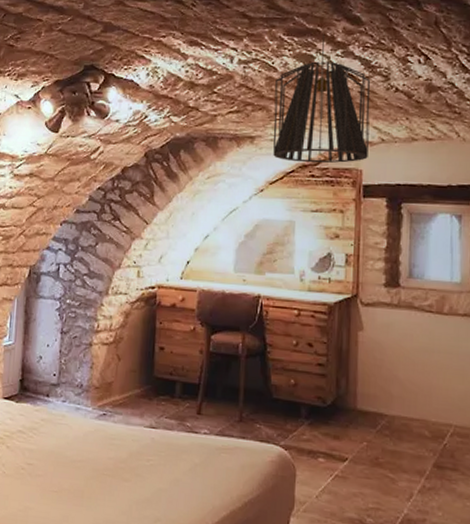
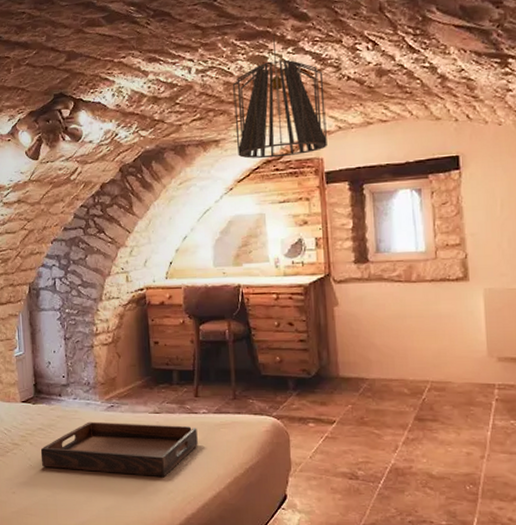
serving tray: none [16,429,196,503] -> present [40,421,198,478]

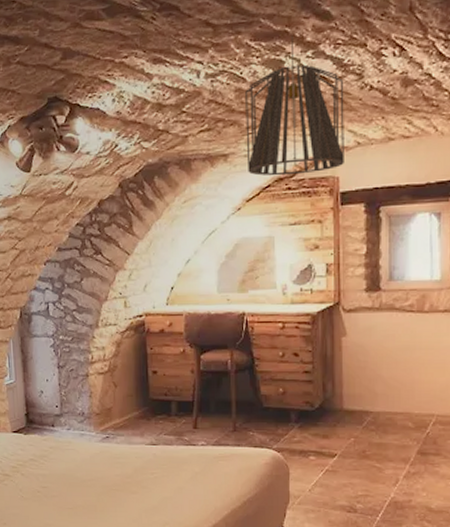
serving tray: present [40,421,198,478] -> none [32,453,195,510]

